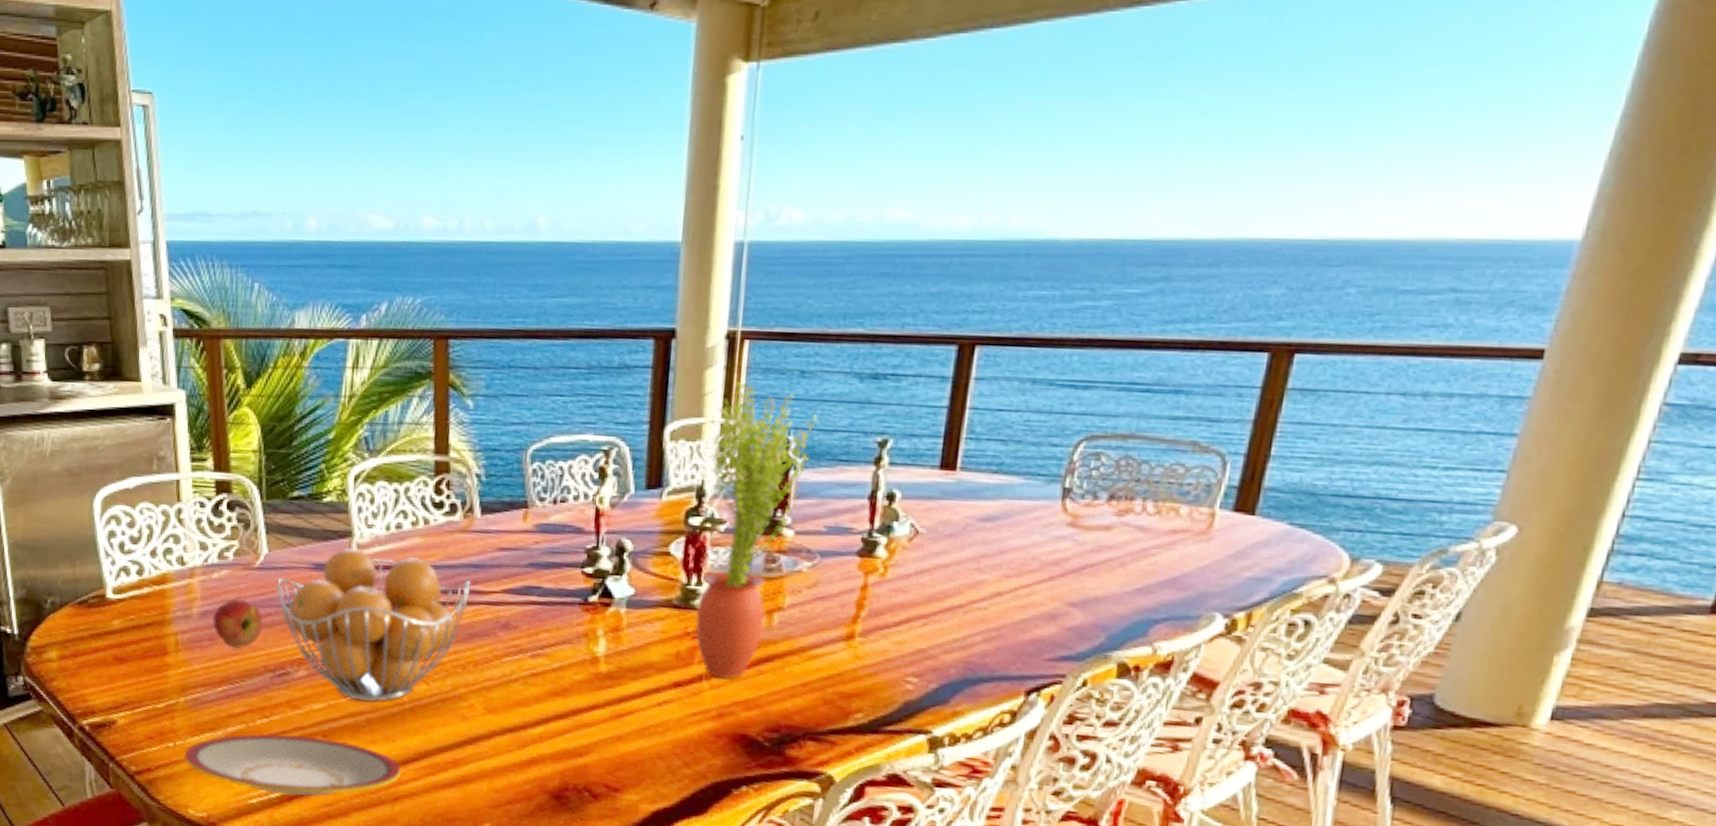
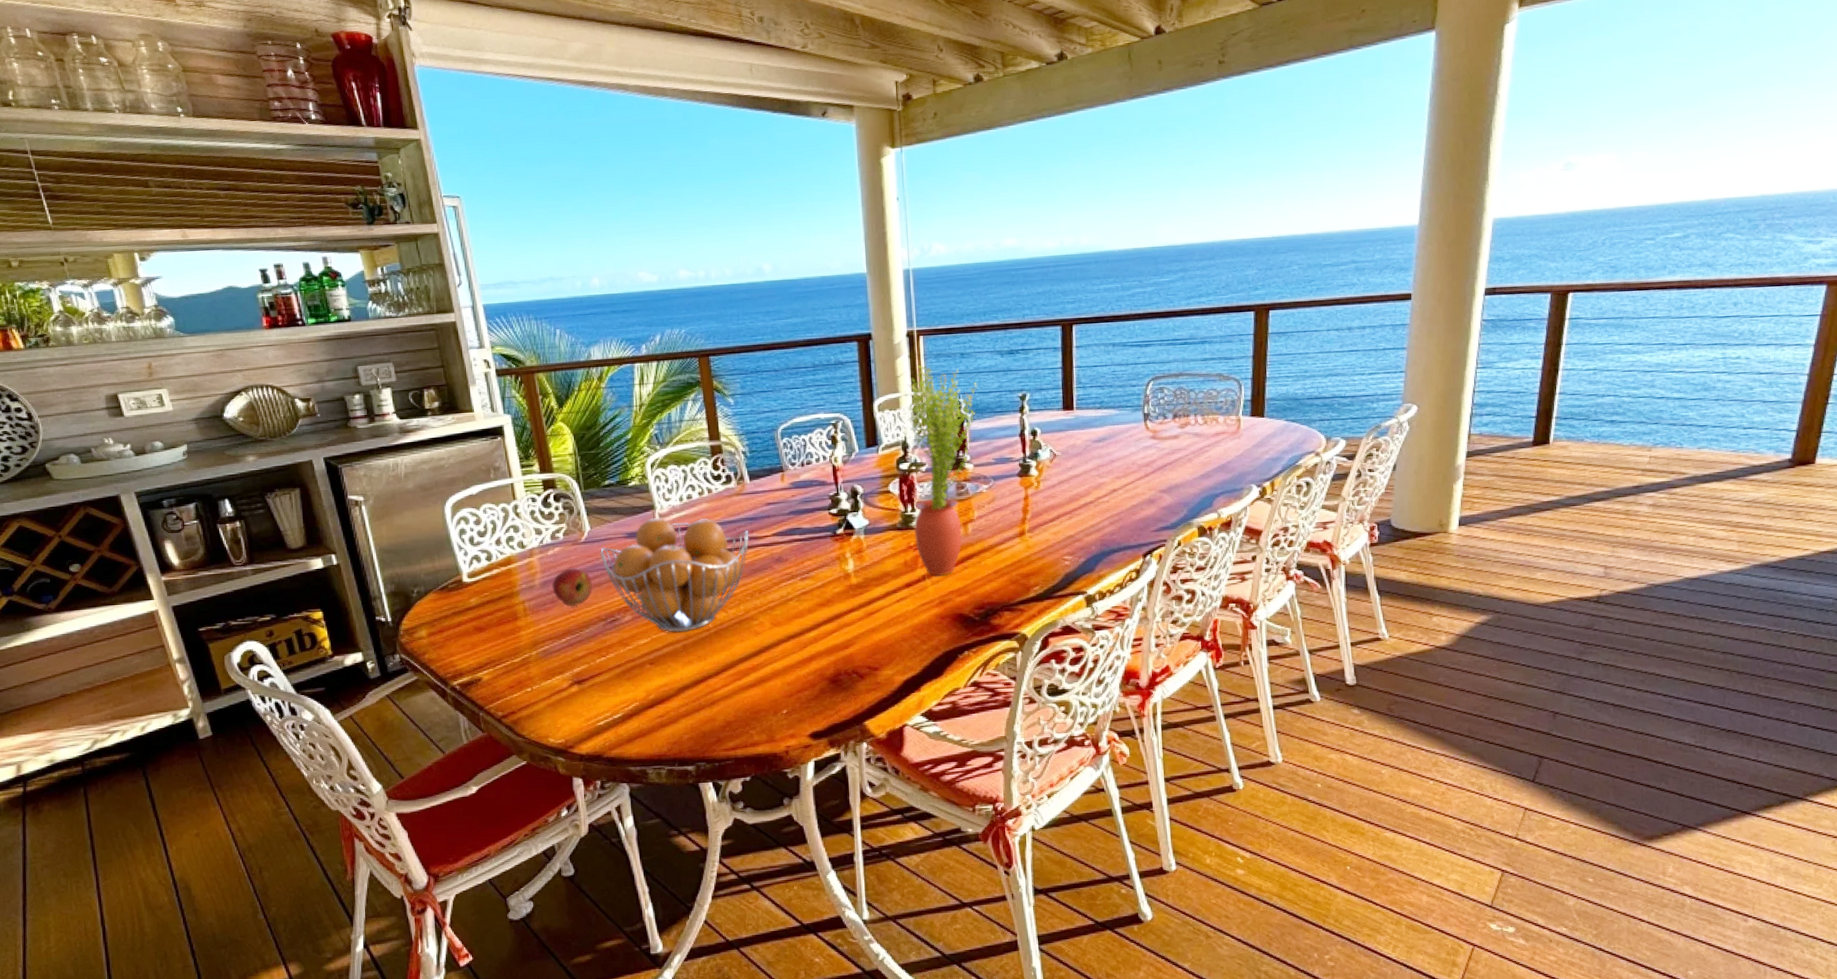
plate: present [184,733,402,796] -> none [540,665,715,714]

